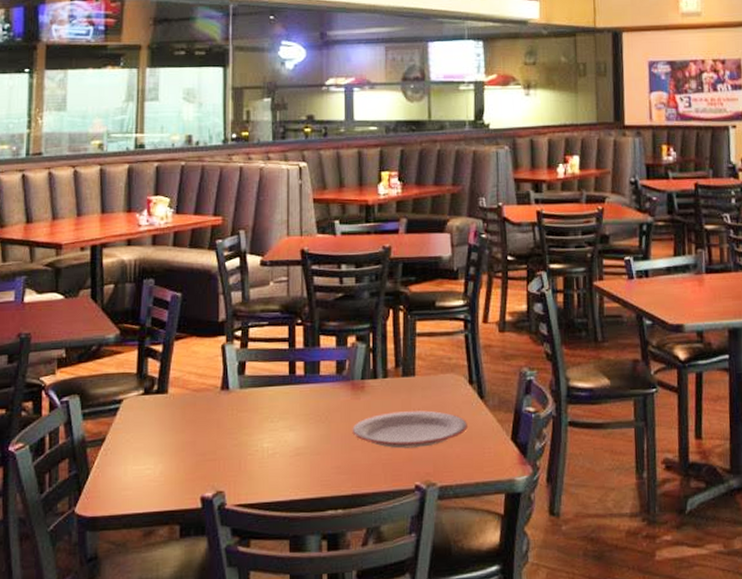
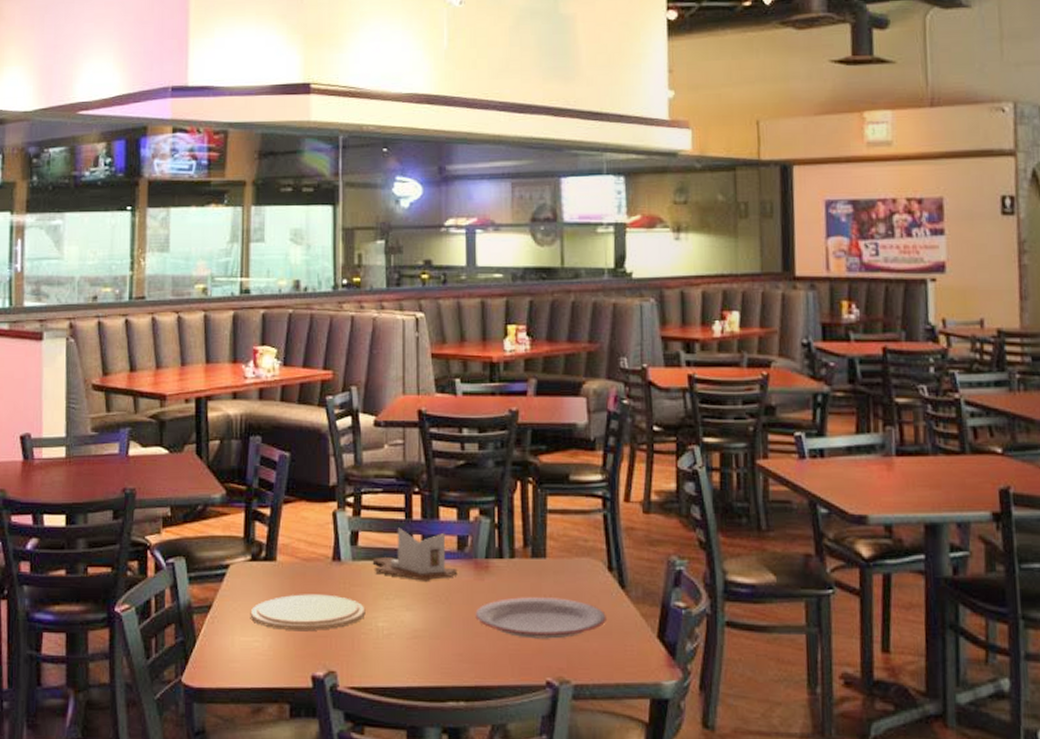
plate: none [142,421,252,457] -> present [250,594,365,630]
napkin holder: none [258,356,336,404] -> present [372,527,458,581]

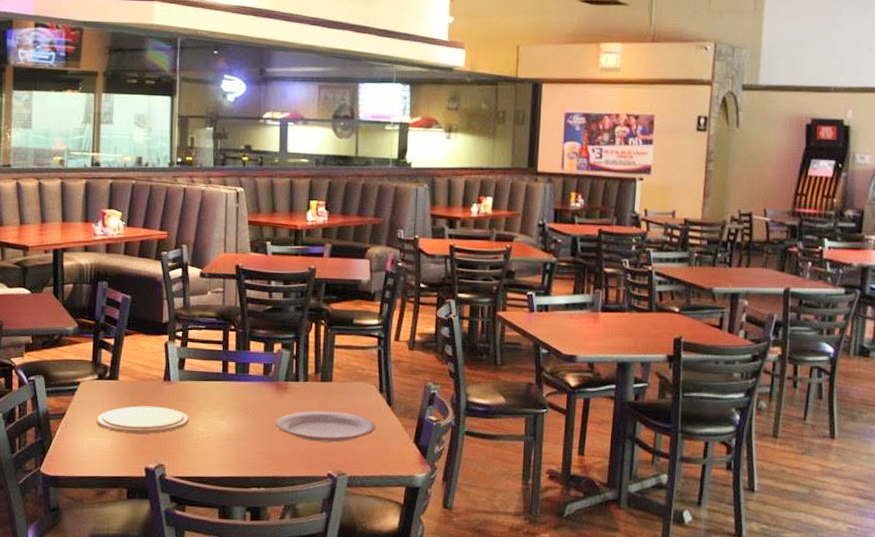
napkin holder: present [372,527,458,581] -> none [195,356,263,398]

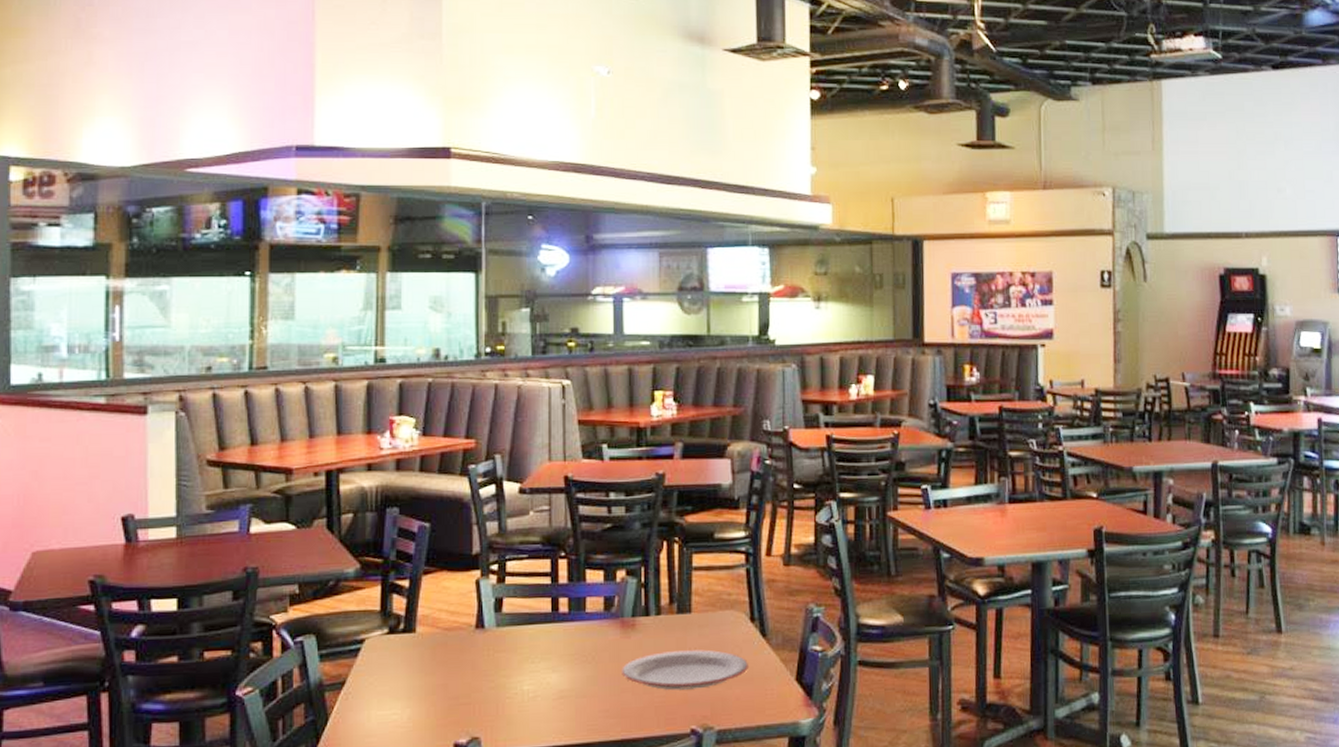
plate: present [96,406,189,434] -> none [387,662,510,701]

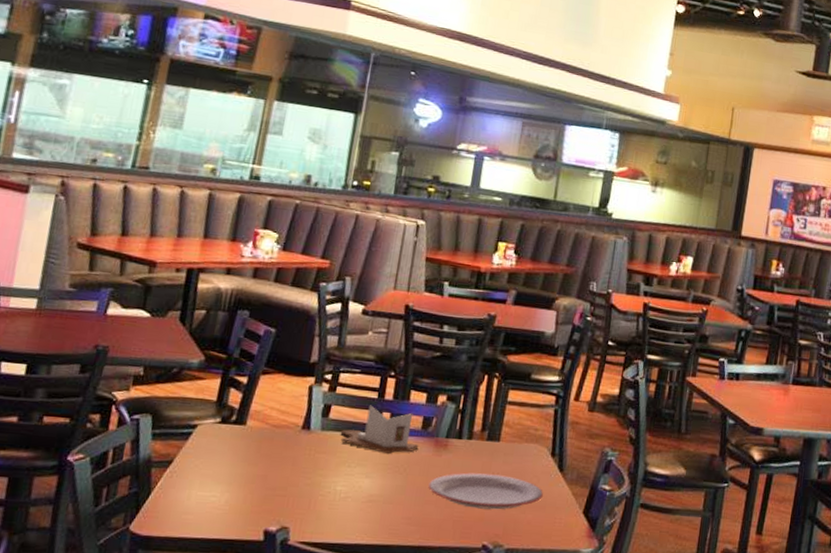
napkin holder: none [517,592,604,643] -> present [340,405,419,454]

